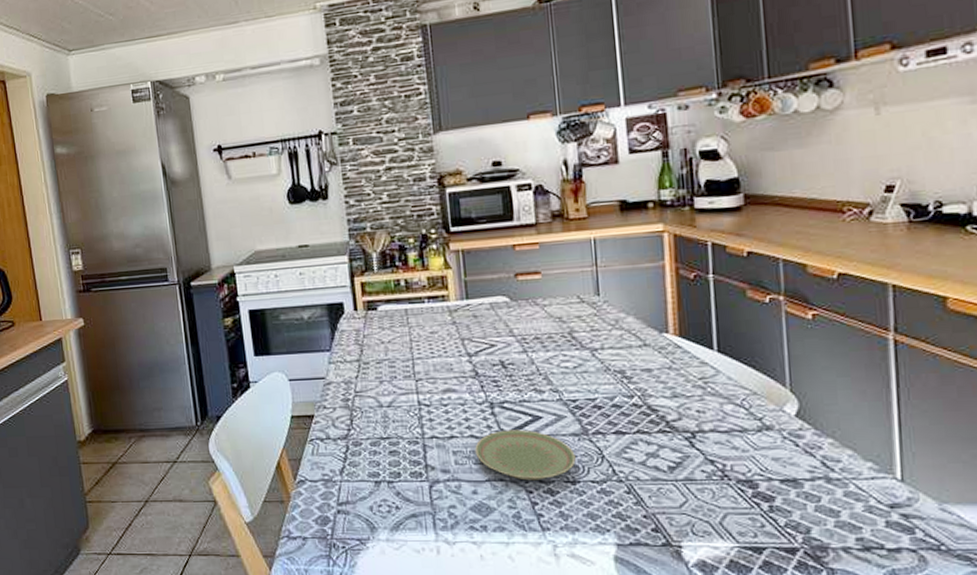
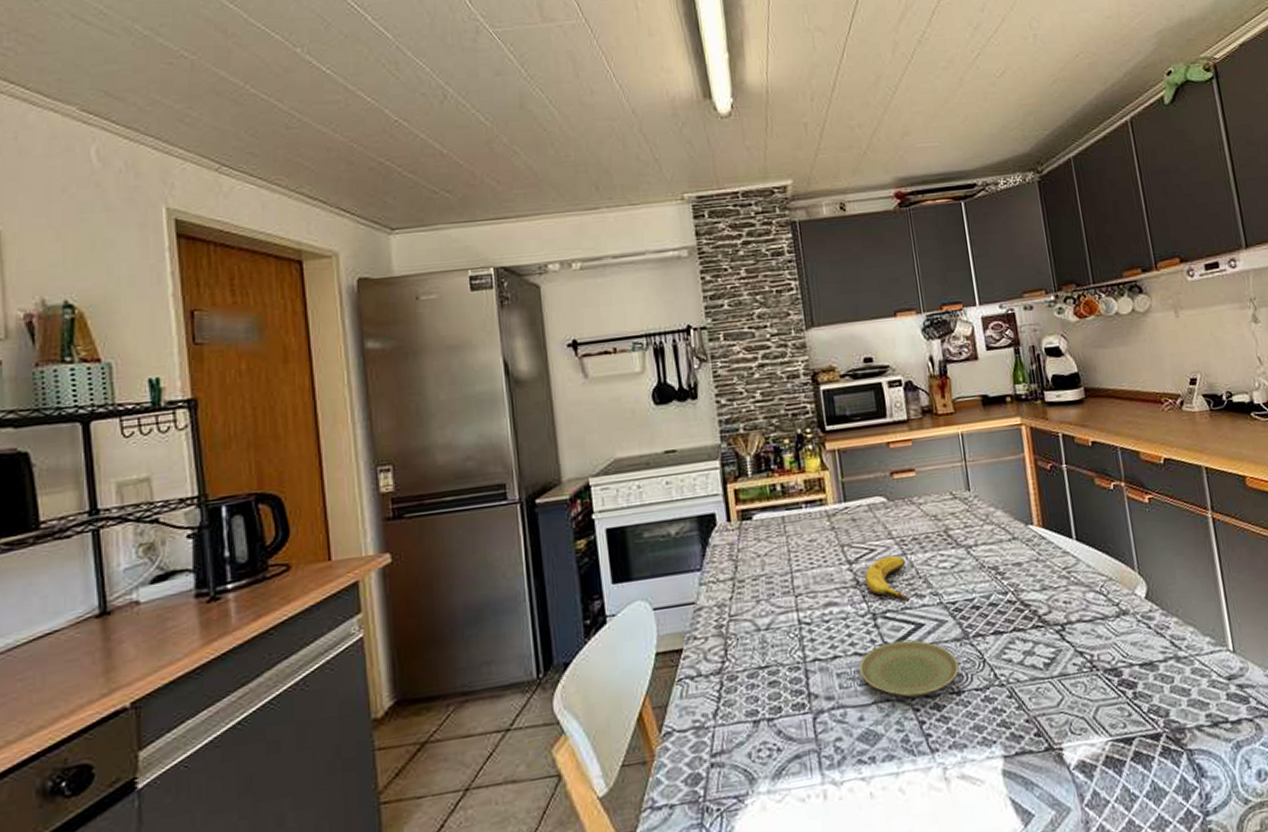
banana: none [484,352,530,395] -> present [865,555,912,602]

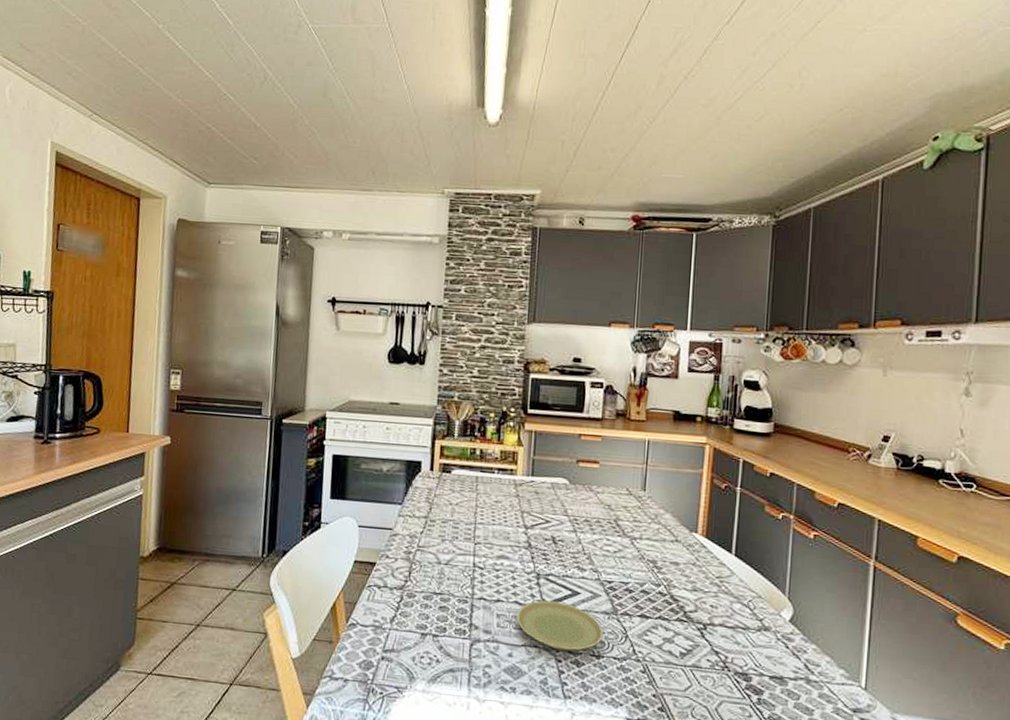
banana: present [865,555,912,602] -> none [536,529,574,572]

